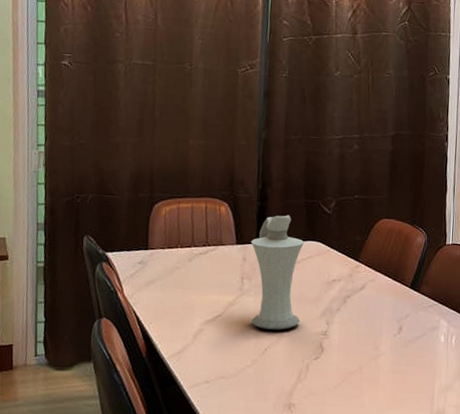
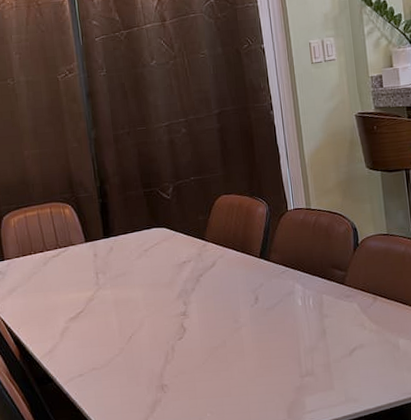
pitcher: present [251,215,304,330] -> none [99,206,159,318]

